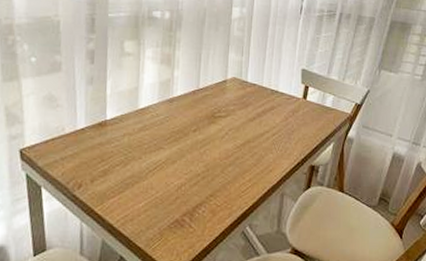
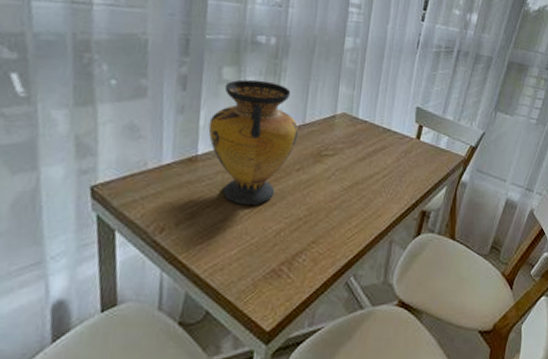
vase: none [114,51,193,164] -> present [208,79,298,206]

